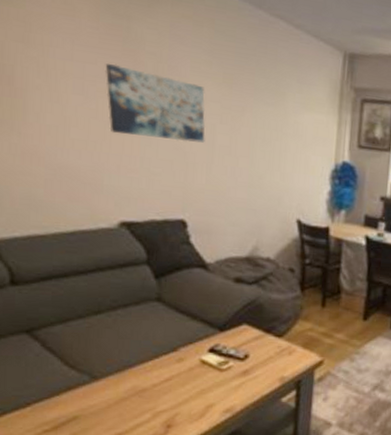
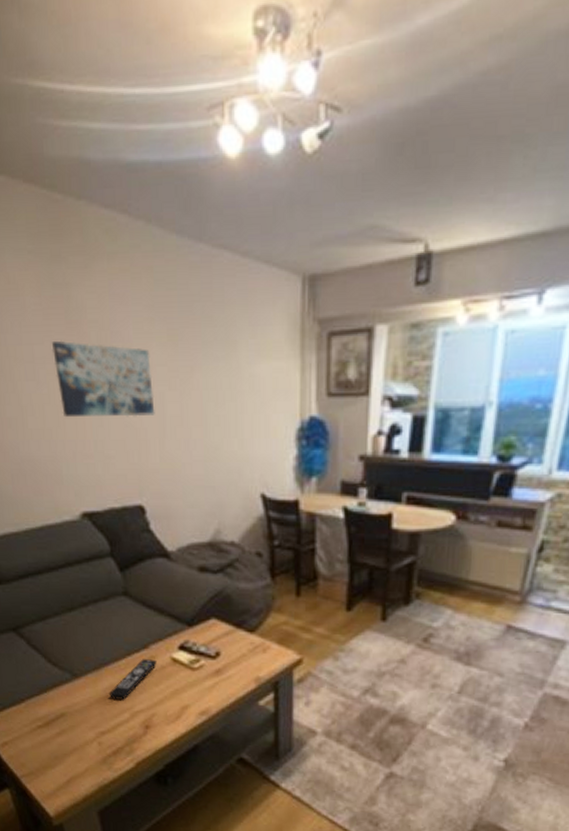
remote control: none [131,361,185,401] -> present [110,659,157,700]

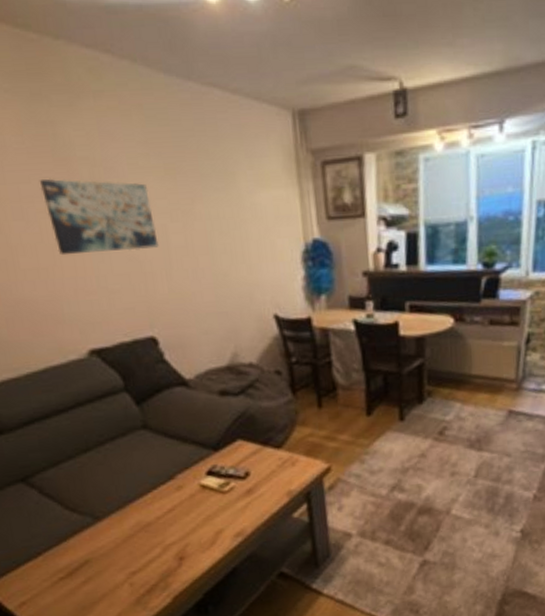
remote control: present [110,659,157,700] -> none [137,489,185,536]

